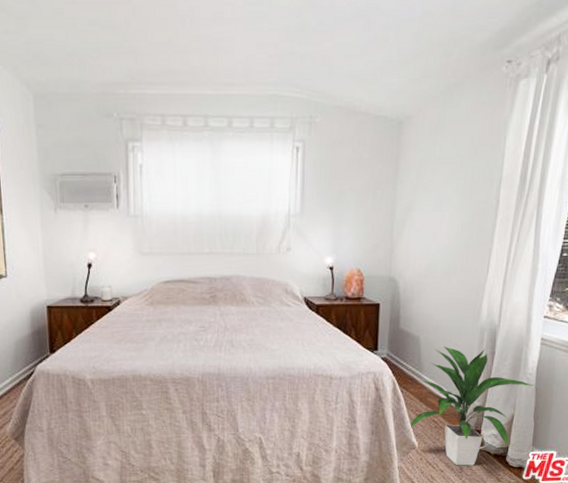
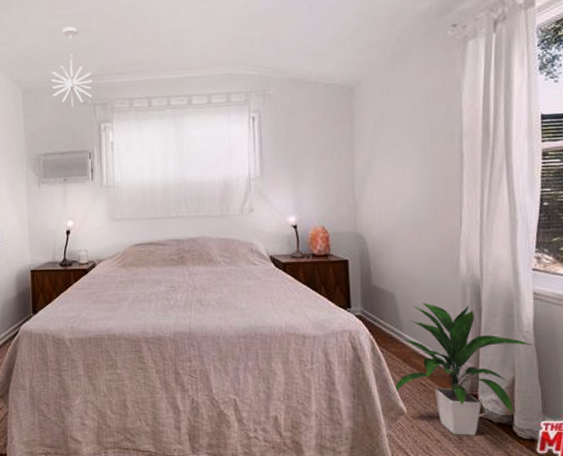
pendant light: none [68,17,119,120] -> present [51,26,92,107]

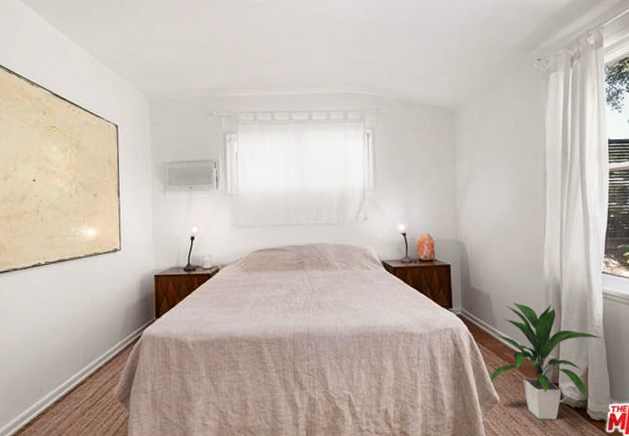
pendant light: present [51,26,92,107] -> none [178,41,218,118]

